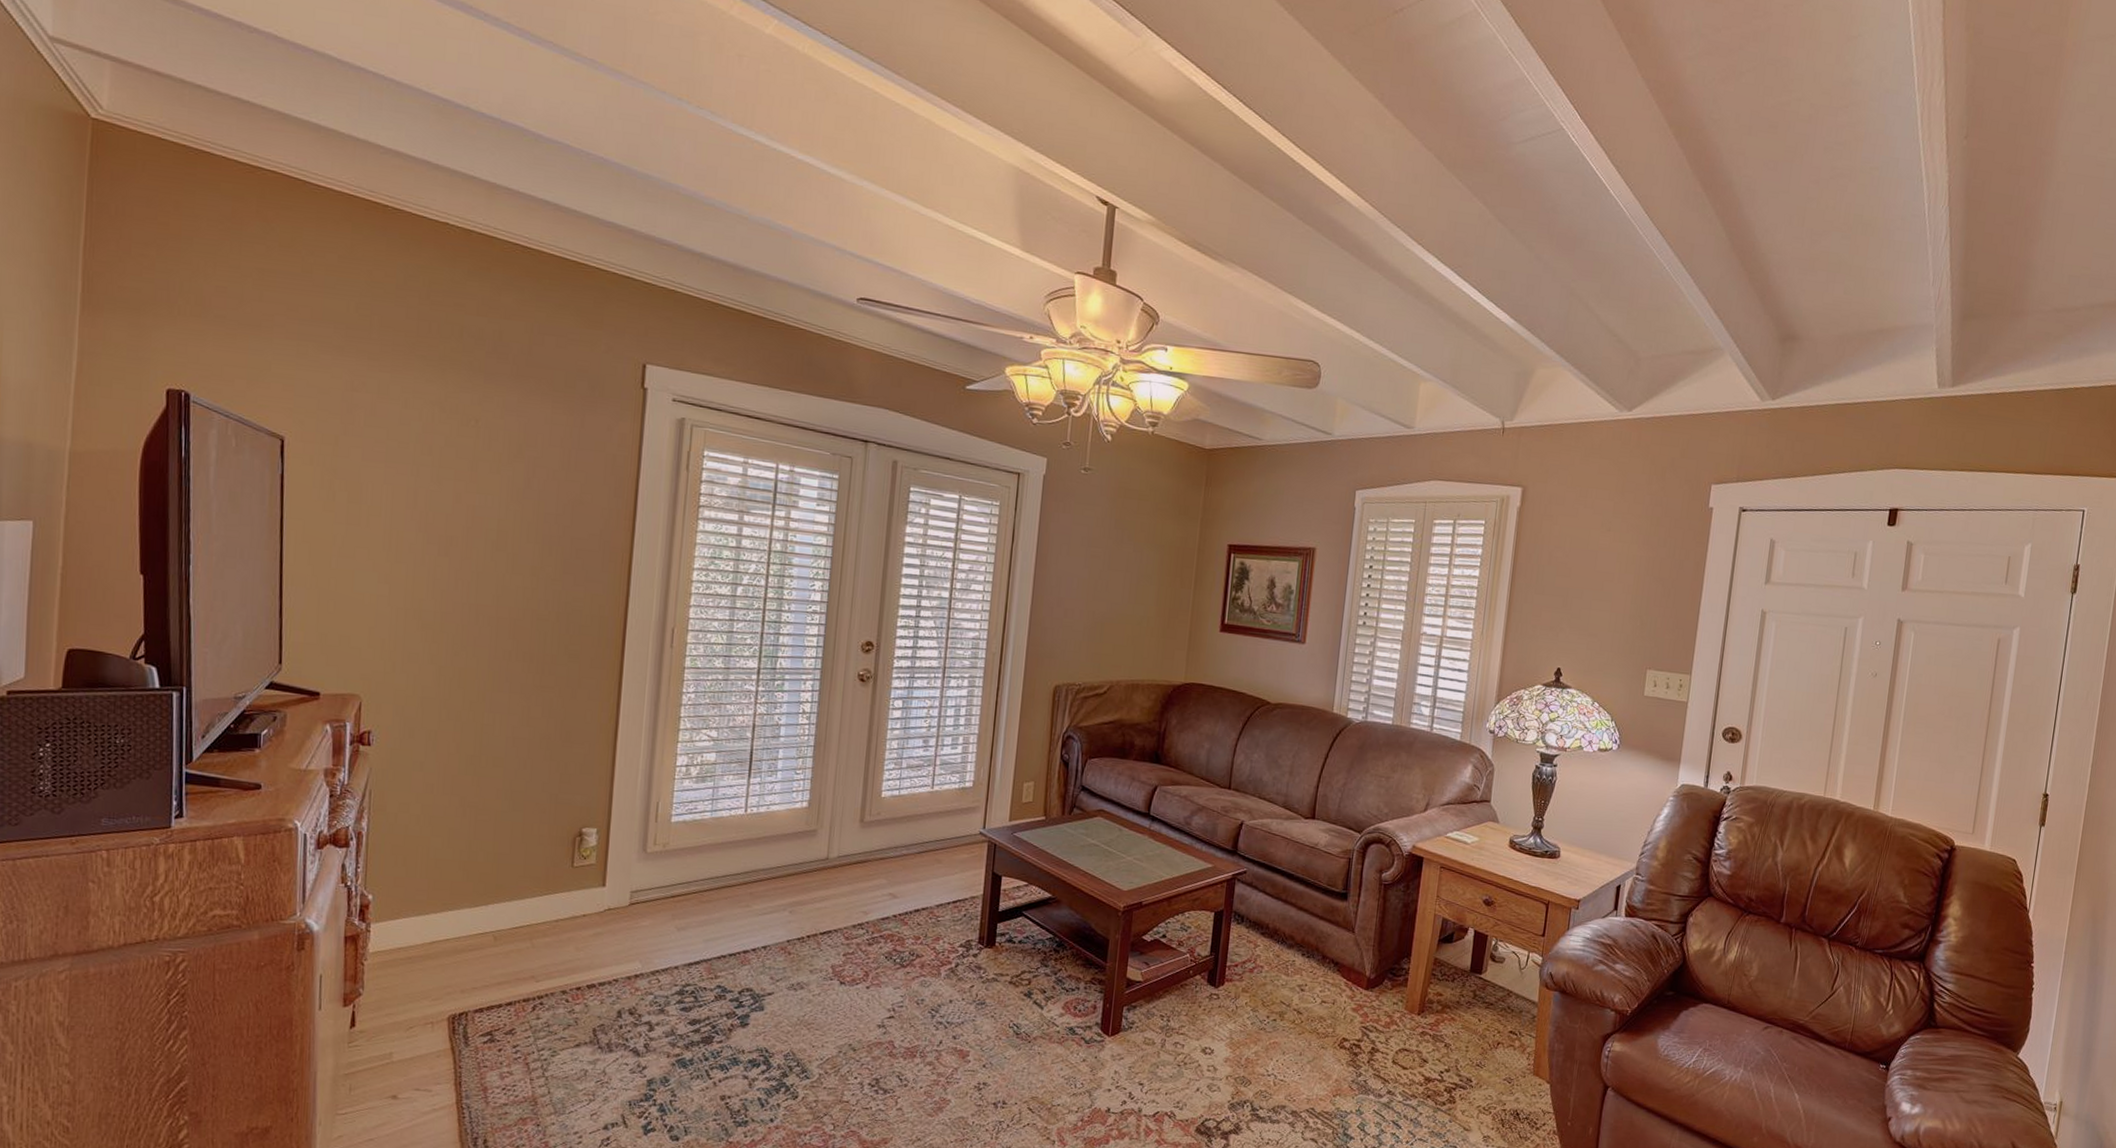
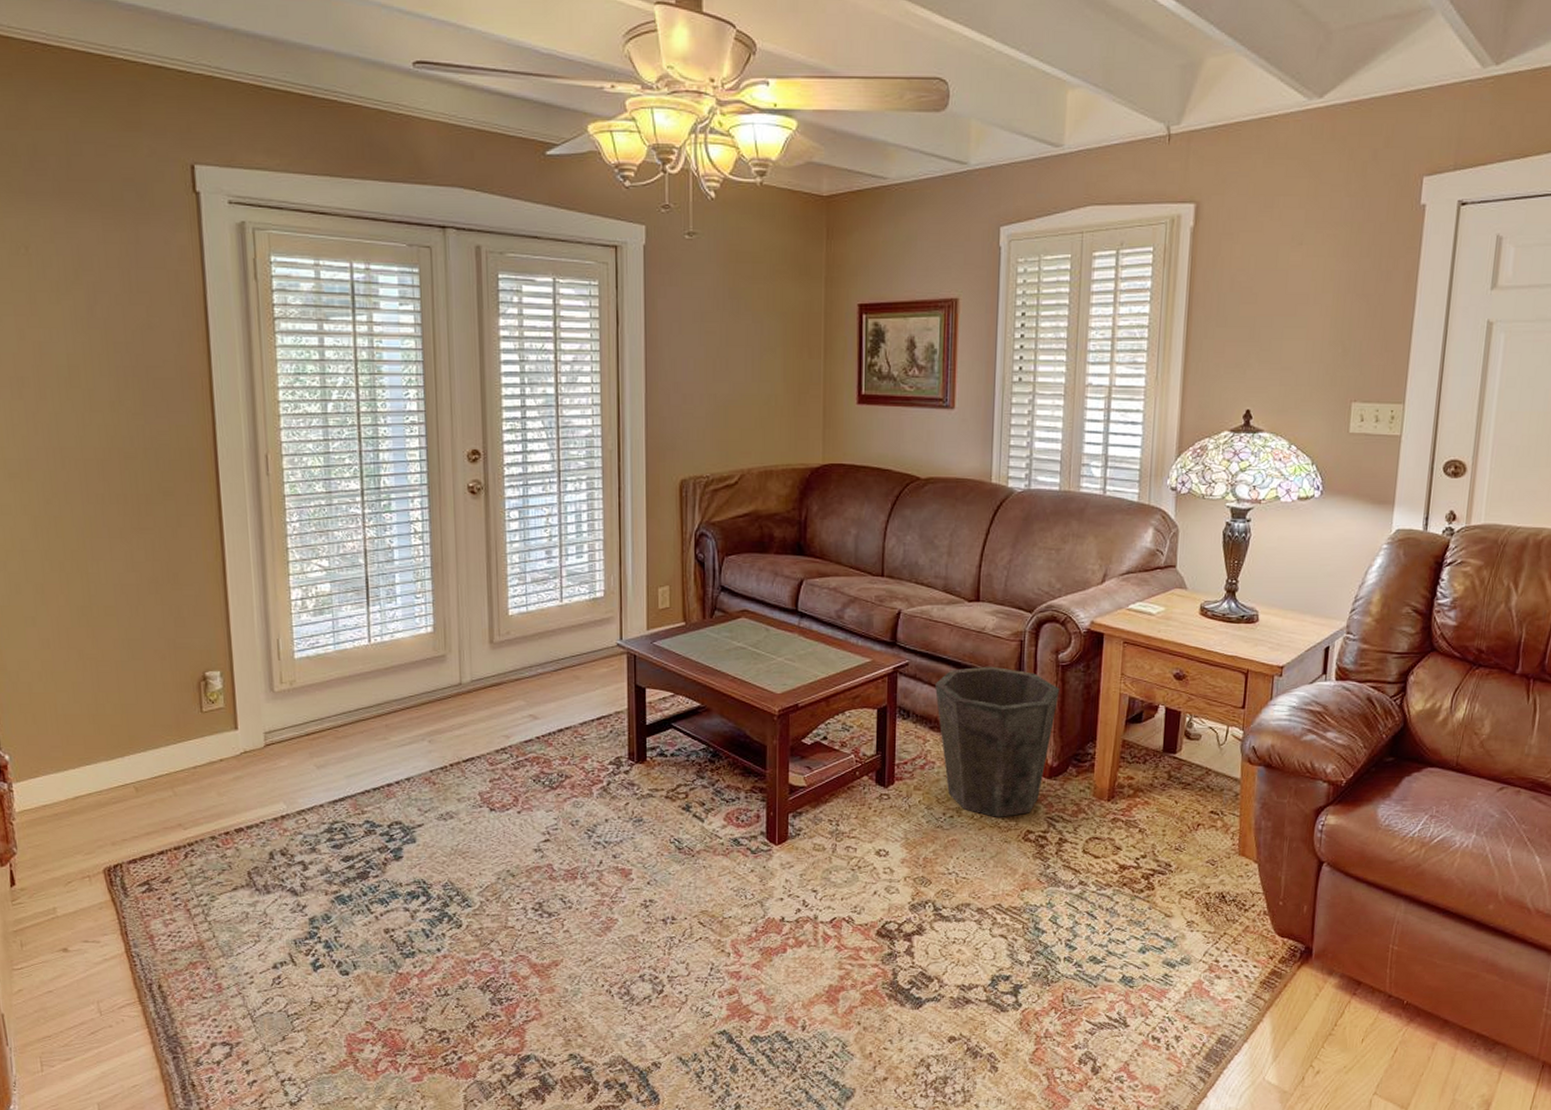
waste bin: none [1268,879,1381,1024] -> present [935,666,1060,817]

